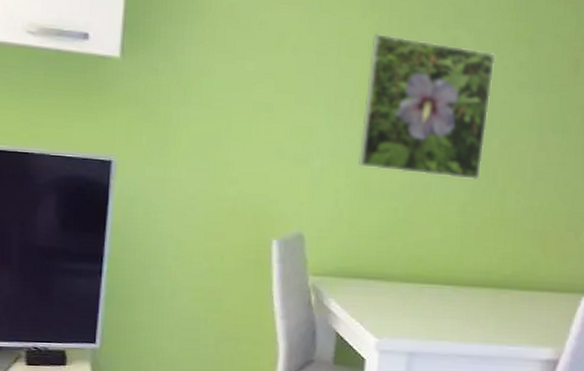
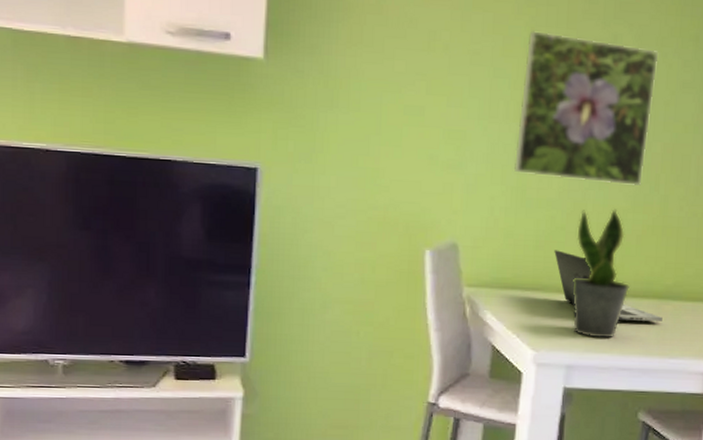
laptop: none [396,241,501,310] -> present [554,250,663,322]
potted plant: none [414,202,469,326] -> present [572,209,630,338]

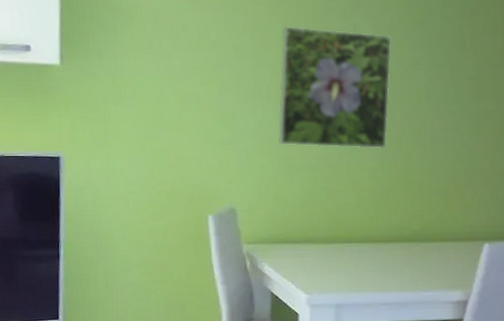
laptop: present [554,250,663,322] -> none [318,207,414,263]
potted plant: present [572,209,630,338] -> none [335,169,384,279]

